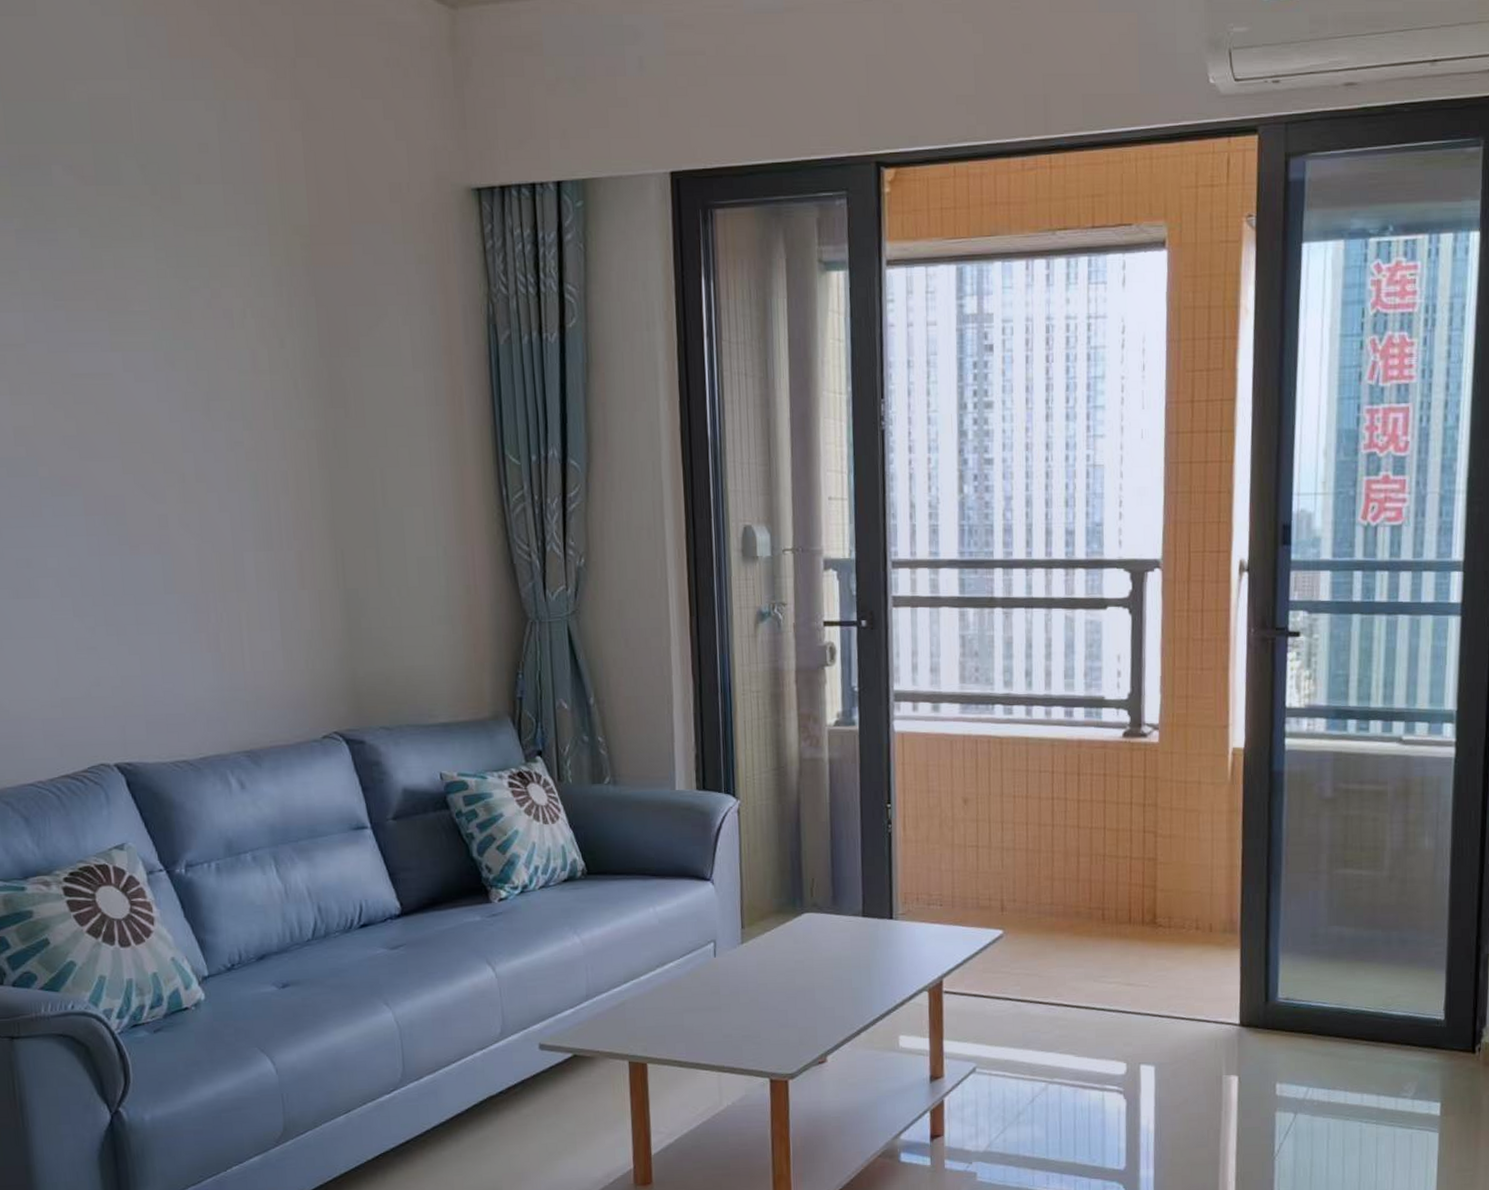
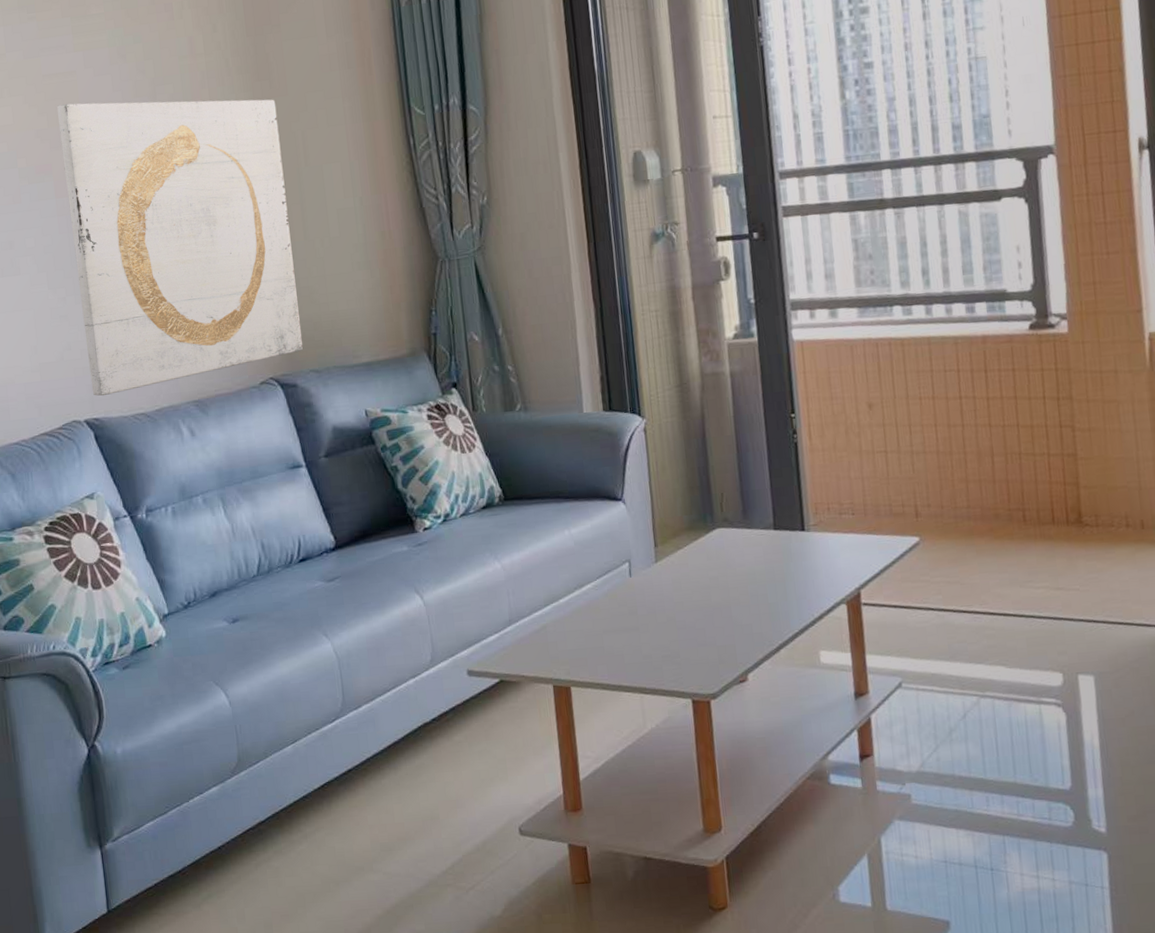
wall art: none [88,410,372,739] -> present [56,99,303,396]

